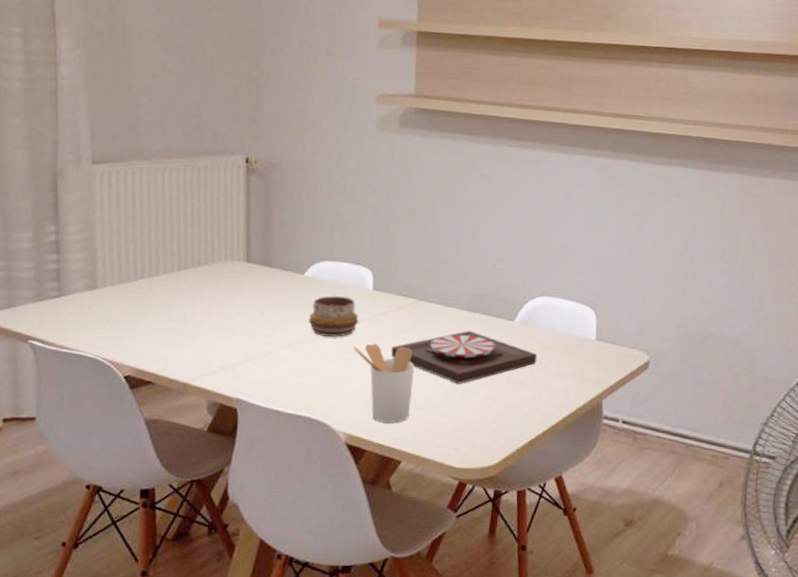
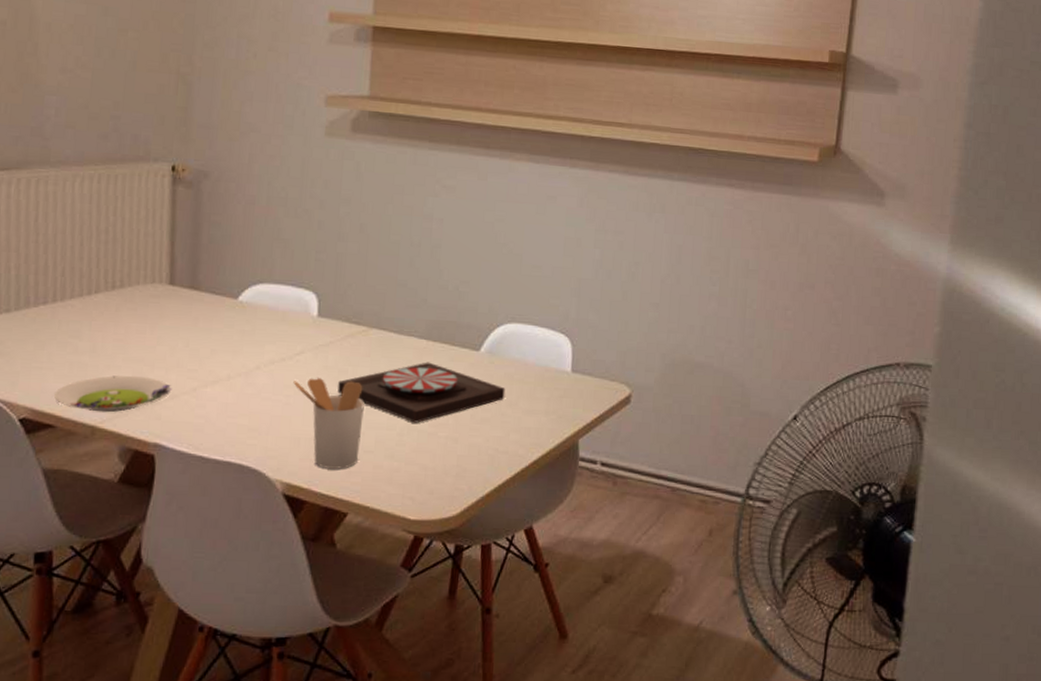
salad plate: none [153,340,250,372] -> present [54,375,172,413]
decorative bowl: present [308,295,359,337] -> none [242,322,301,371]

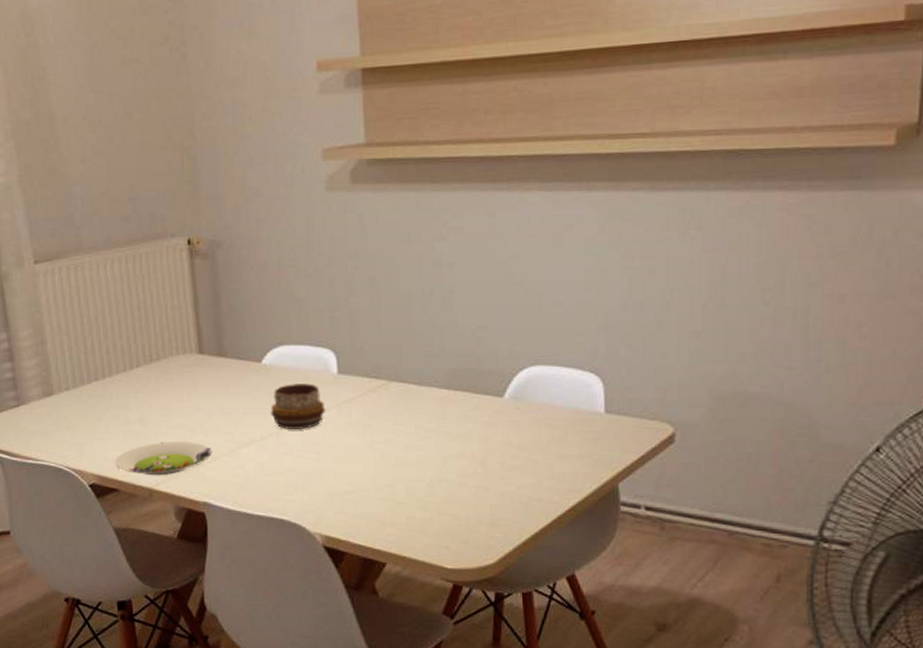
decorative bowl: none [242,322,301,371] -> present [271,382,326,429]
utensil holder: present [293,378,365,470] -> none [321,434,392,522]
plate: present [338,362,506,423] -> none [364,411,534,473]

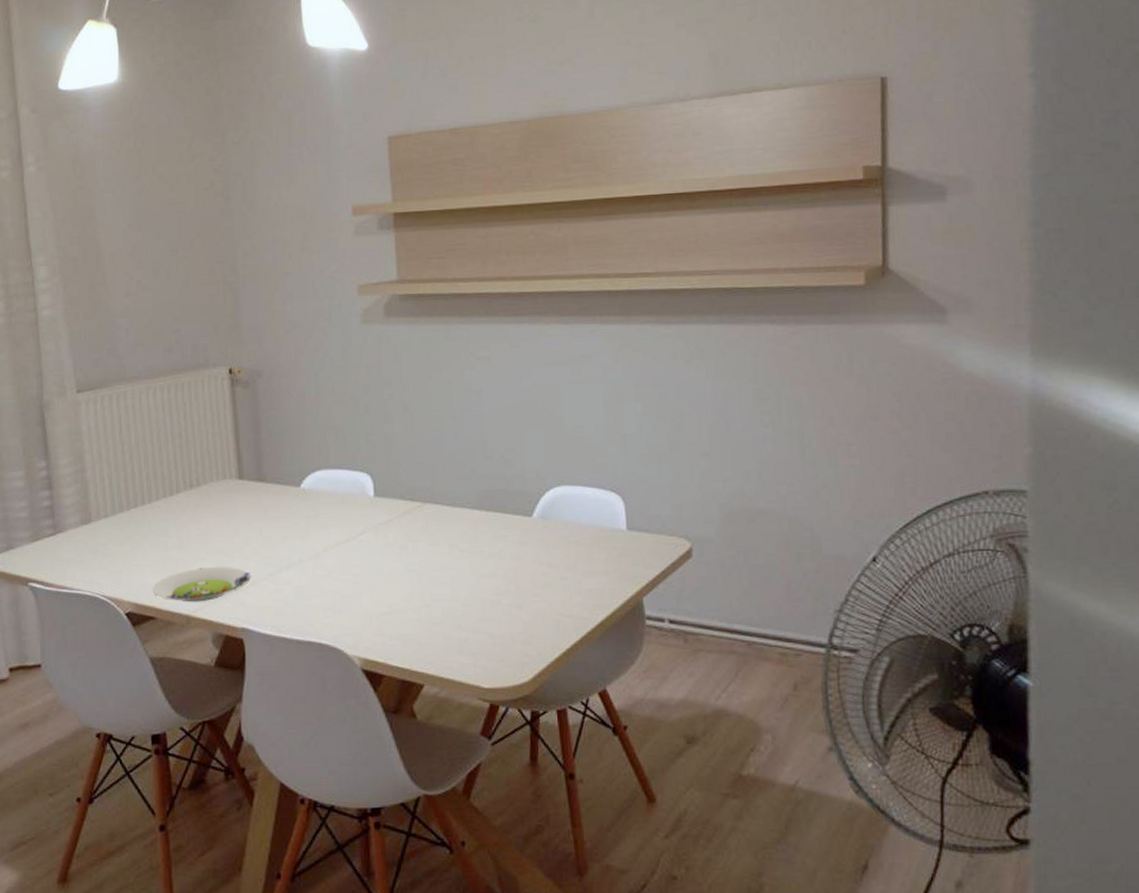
decorative bowl: present [271,382,326,429] -> none [309,506,363,552]

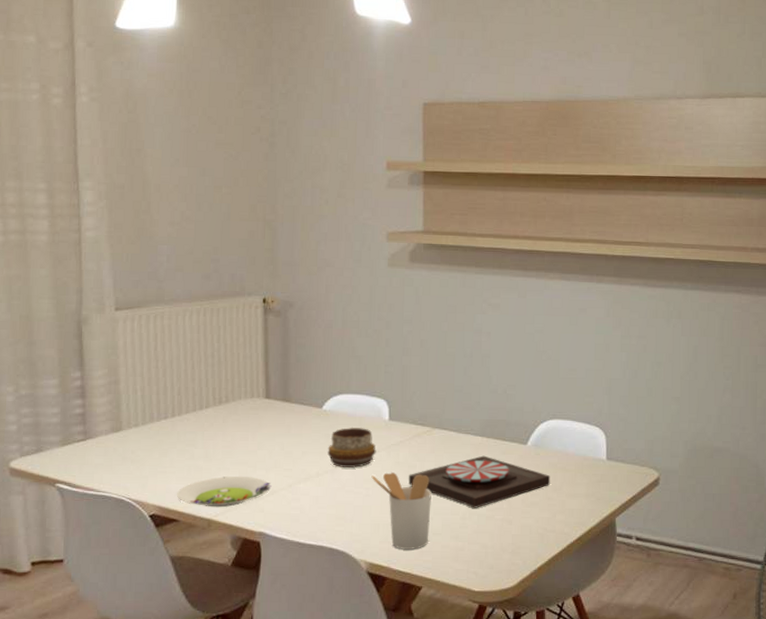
decorative bowl: none [309,506,363,552] -> present [327,427,376,468]
utensil holder: none [359,555,428,644] -> present [371,472,432,550]
plate: none [400,531,563,593] -> present [409,455,551,508]

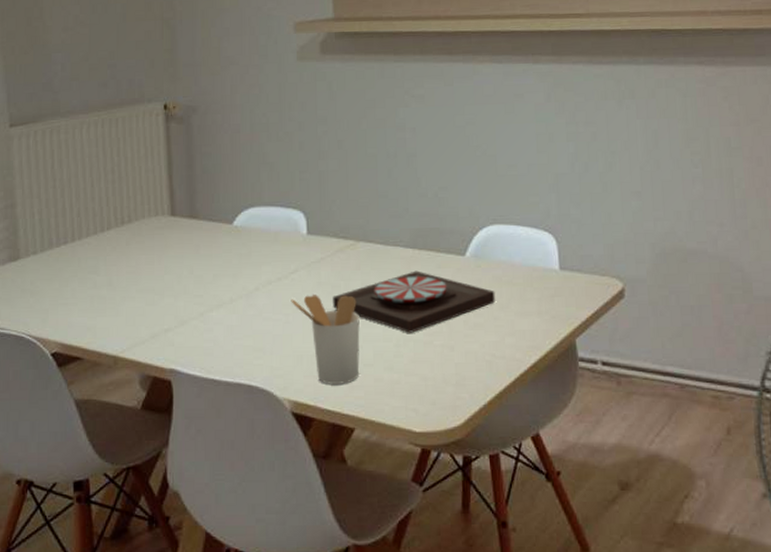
salad plate: present [177,476,272,508] -> none [80,306,181,342]
decorative bowl: present [327,427,376,468] -> none [241,243,295,291]

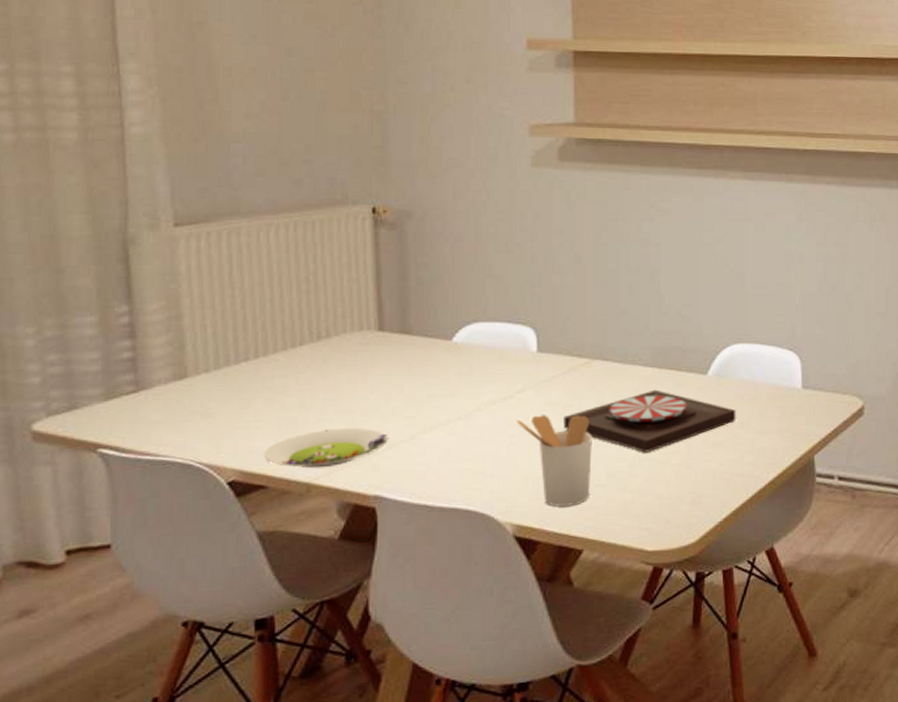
salad plate: none [80,306,181,342] -> present [264,428,389,469]

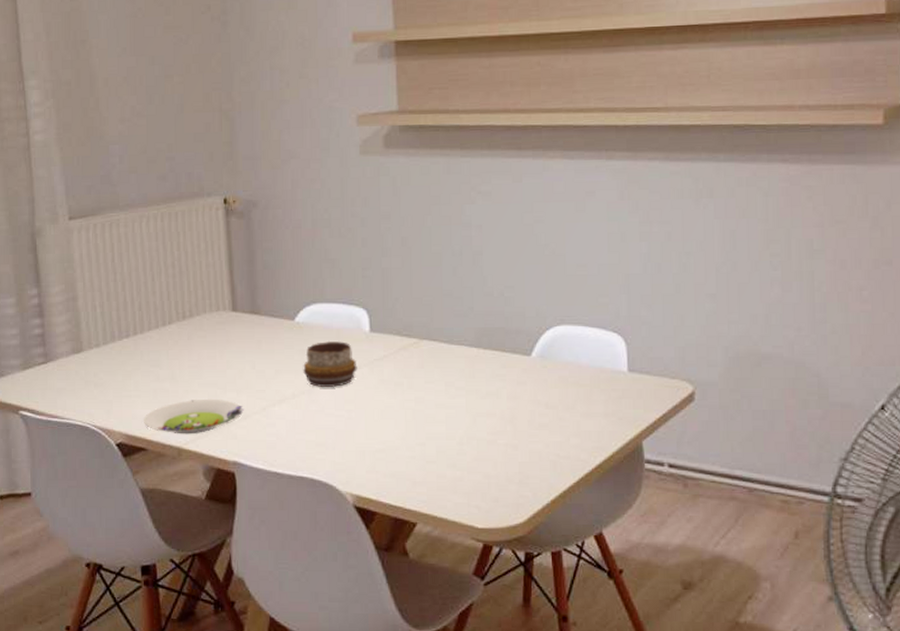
decorative bowl: none [460,361,522,411] -> present [303,340,357,387]
utensil holder: present [516,415,592,508] -> none [353,392,423,481]
plate: present [564,389,736,453] -> none [395,370,561,432]

